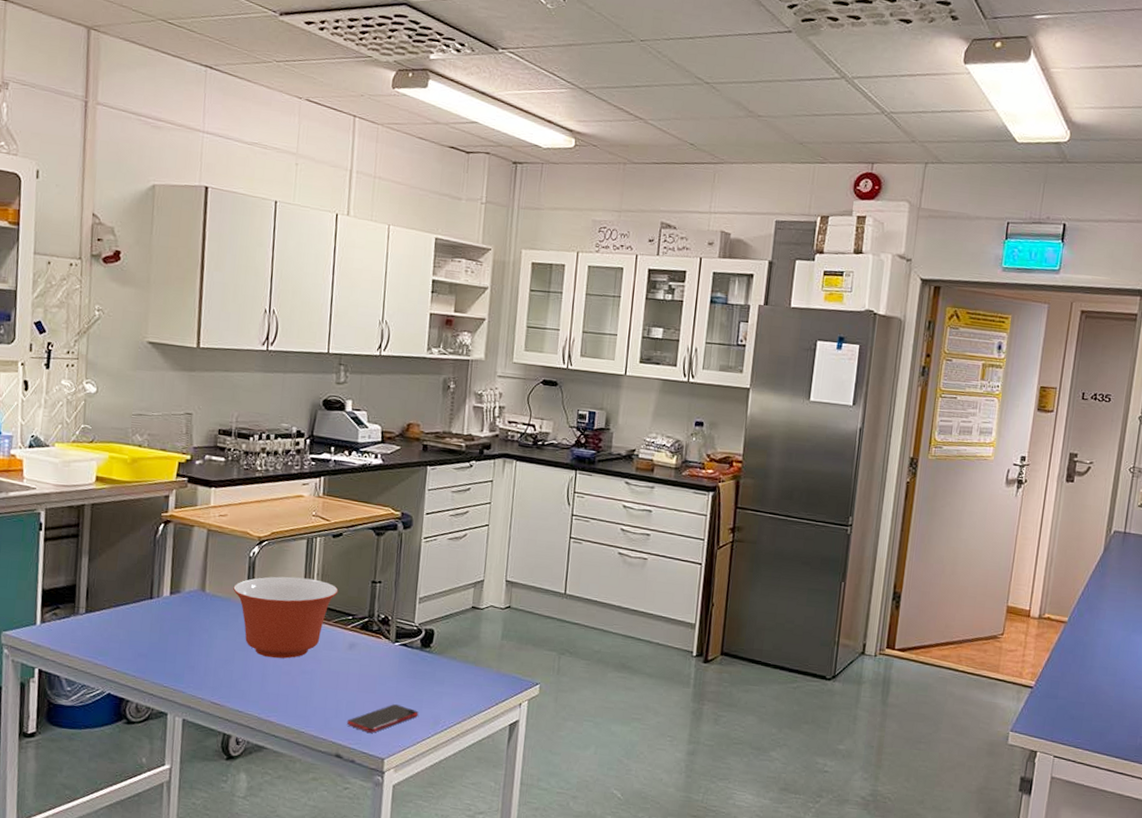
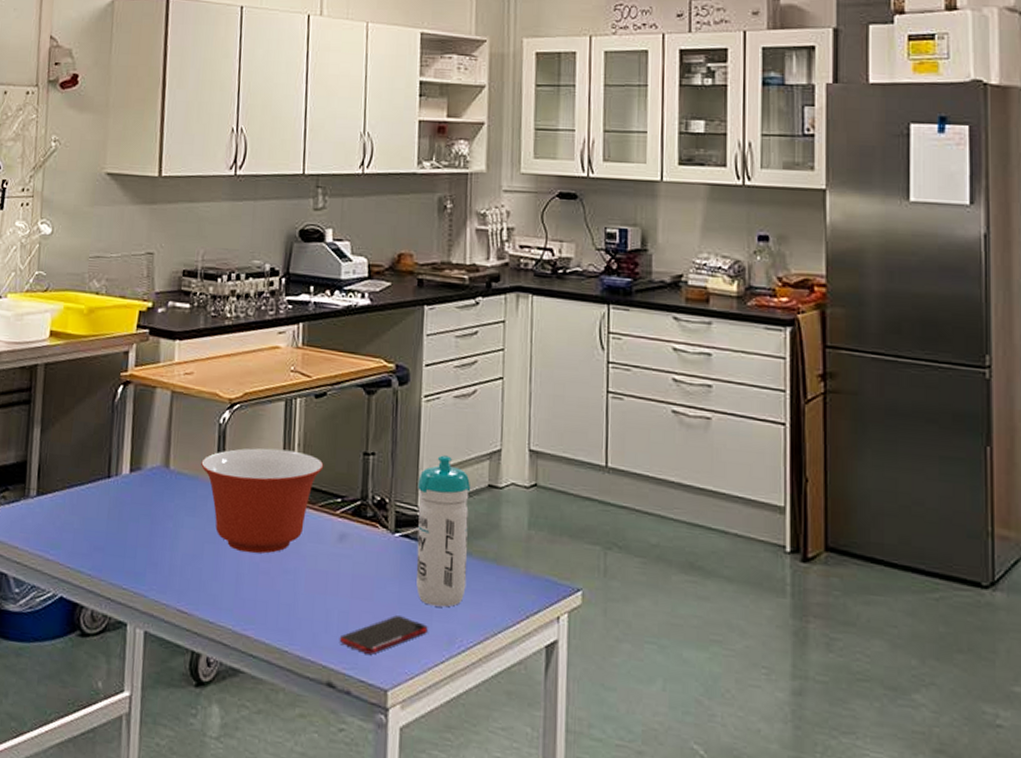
water bottle: none [411,584,458,698] -> present [416,455,471,608]

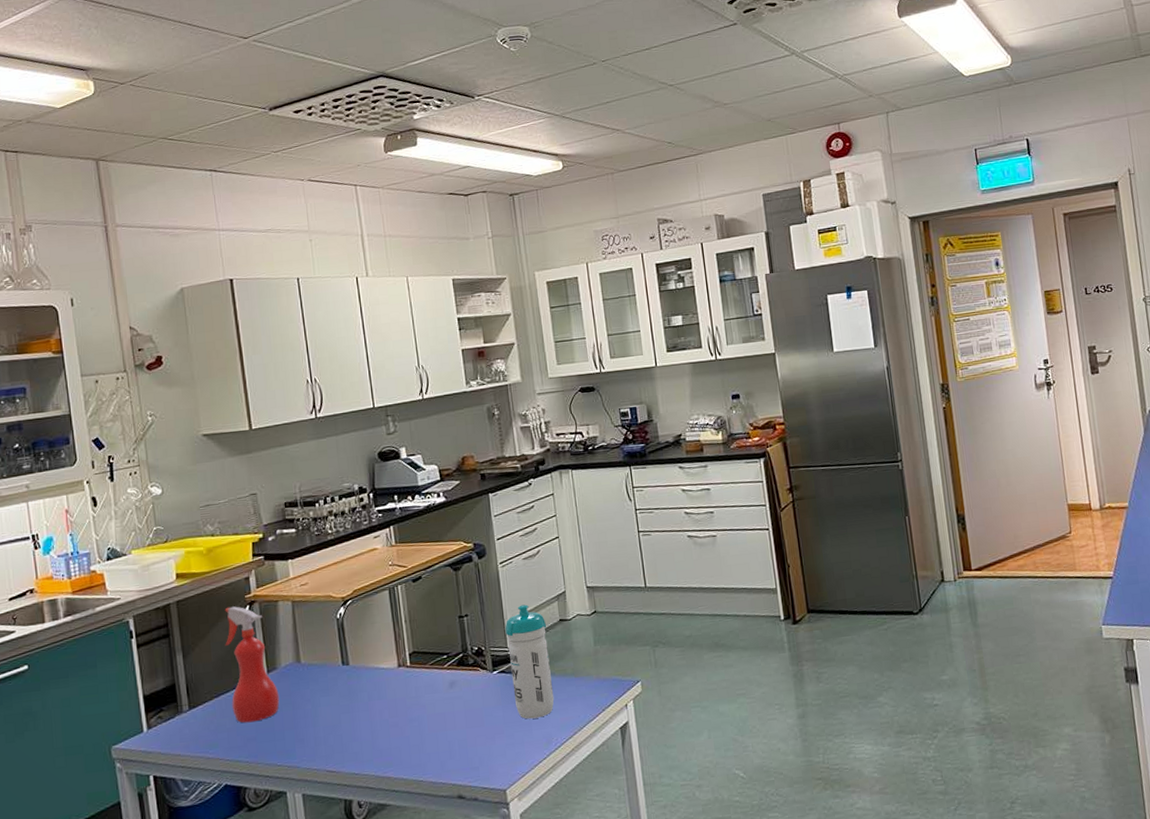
spray bottle: none [83,382,139,529] -> present [224,606,280,723]
mixing bowl: present [201,448,324,554] -> none [327,626,429,714]
smartphone: present [339,615,428,655] -> none [462,732,530,767]

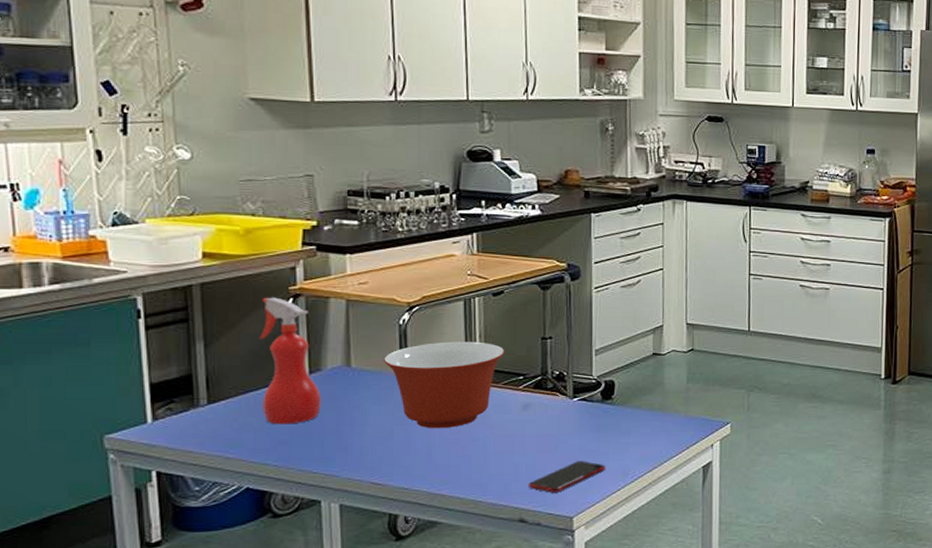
mixing bowl: none [327,626,429,714] -> present [384,341,505,429]
smartphone: none [462,732,530,767] -> present [528,461,605,493]
water bottle: present [505,604,555,719] -> none [592,334,638,450]

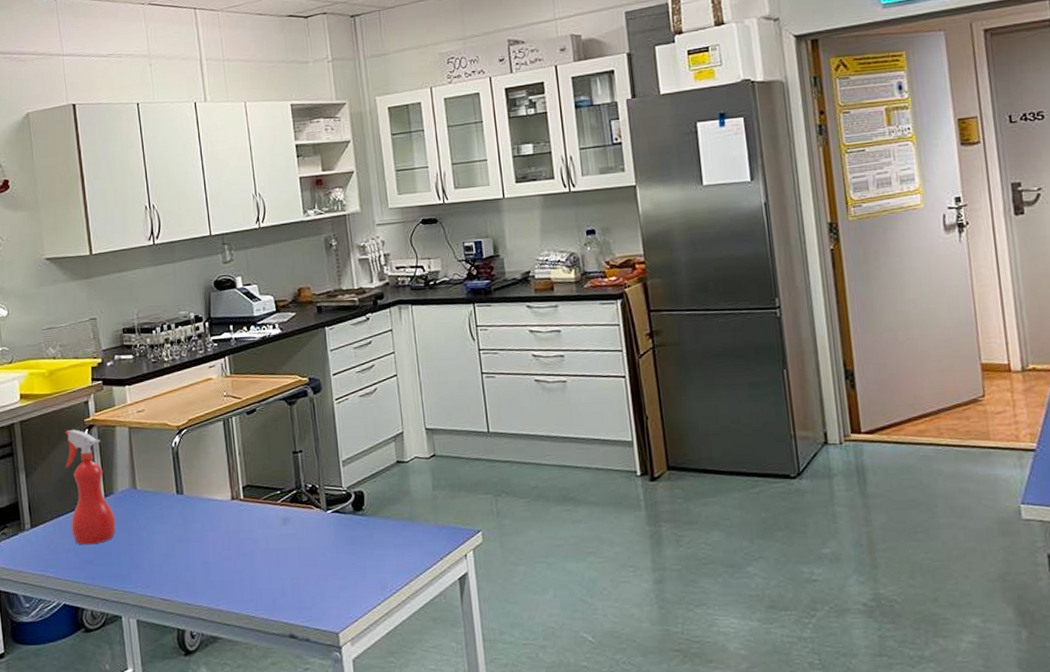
mixing bowl: present [384,341,505,429] -> none [162,459,262,545]
smartphone: present [528,461,605,493] -> none [294,574,364,608]

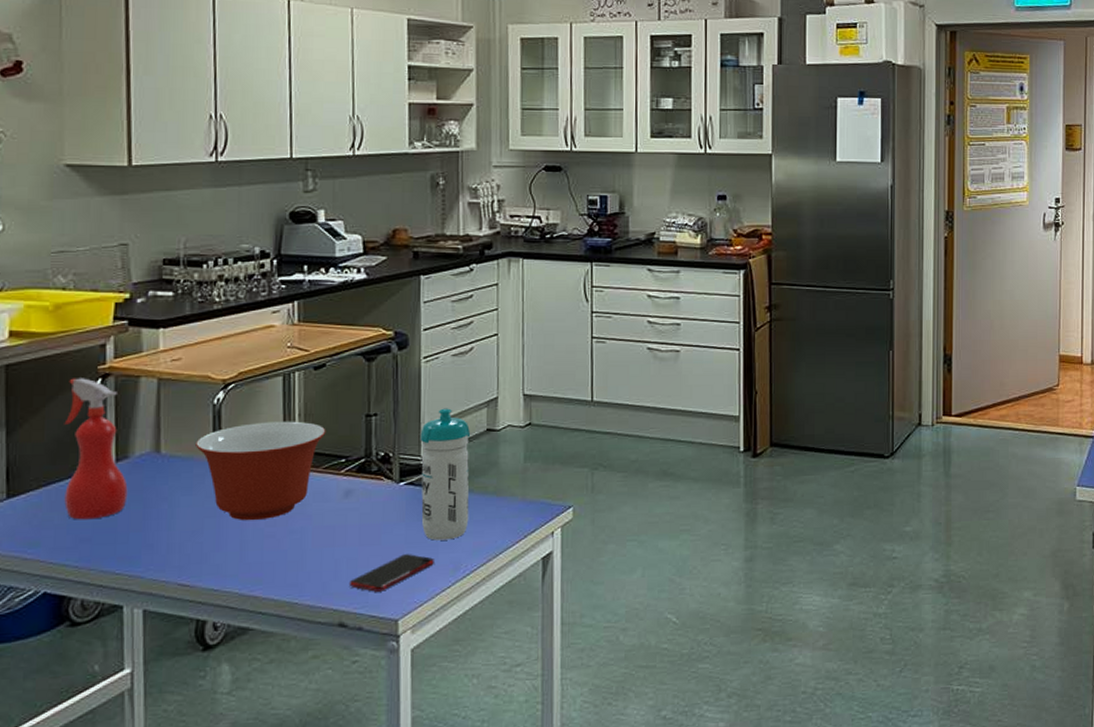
mixing bowl: none [162,459,262,545] -> present [196,421,326,521]
smartphone: none [294,574,364,608] -> present [349,554,434,592]
water bottle: none [339,443,390,562] -> present [420,408,471,541]

